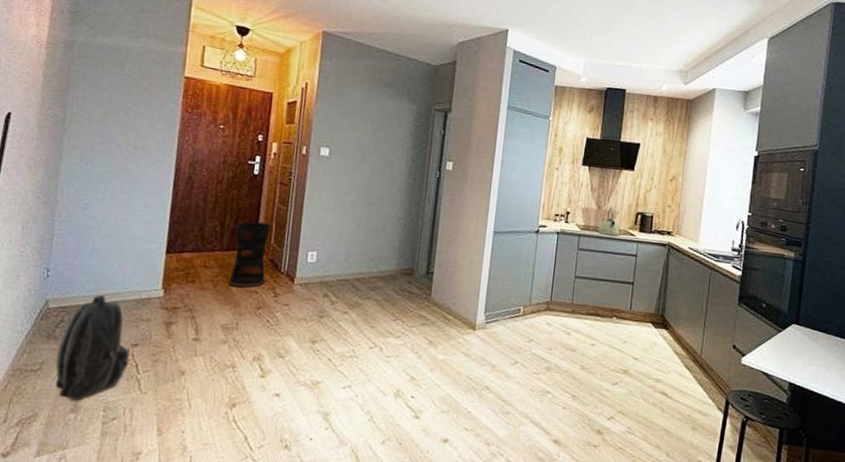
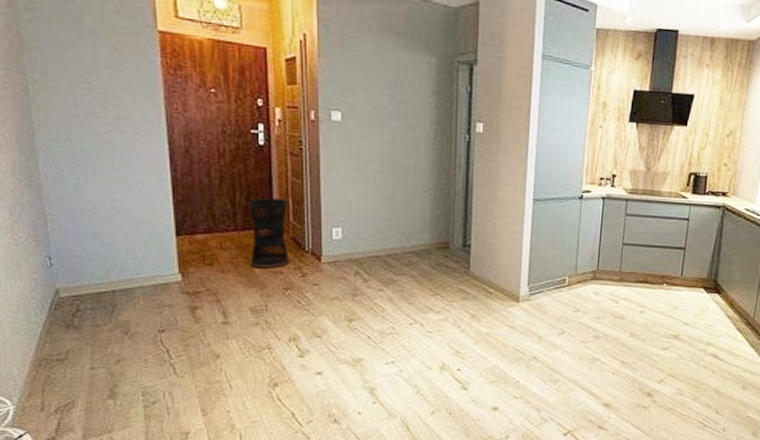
backpack: present [55,295,130,401] -> none [80,282,158,387]
kettle: present [597,207,621,236] -> none [646,168,672,199]

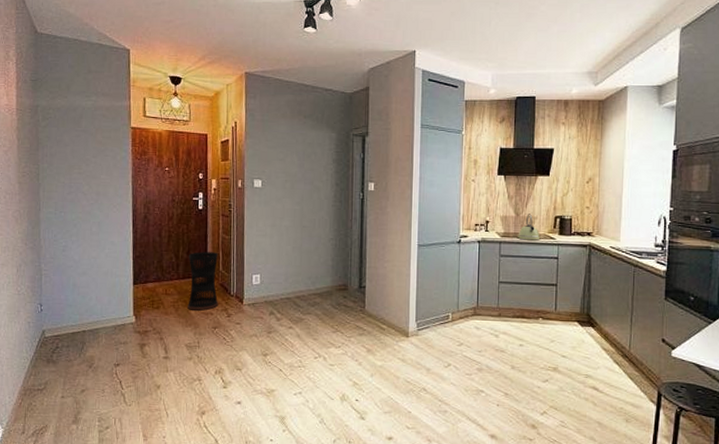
kettle: none [646,168,672,199] -> present [518,214,541,240]

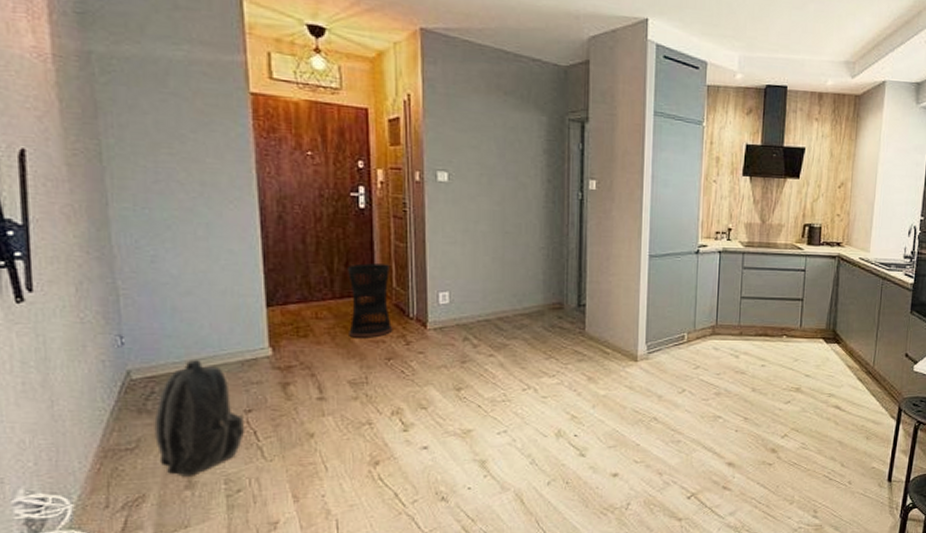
backpack: none [56,324,113,414] -> present [154,360,244,477]
kettle: present [518,214,541,240] -> none [763,221,788,251]

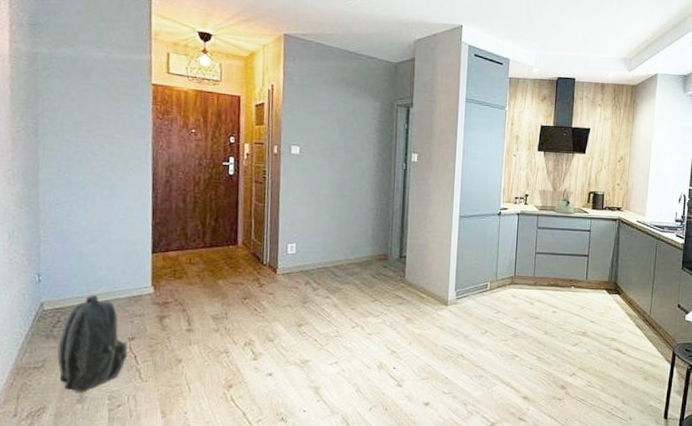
umbrella stand: present [346,263,393,338] -> none [215,219,250,281]
kettle: none [763,221,788,251] -> present [554,189,576,214]

